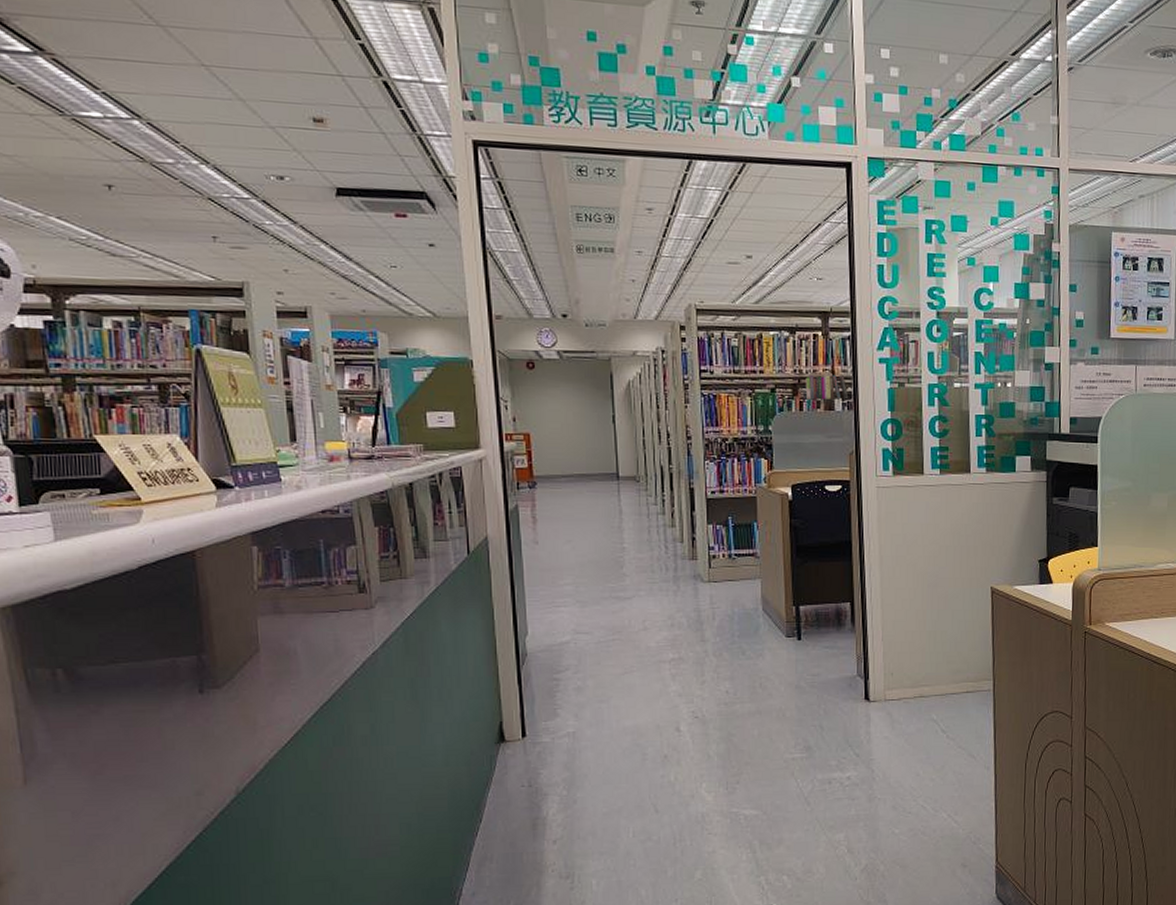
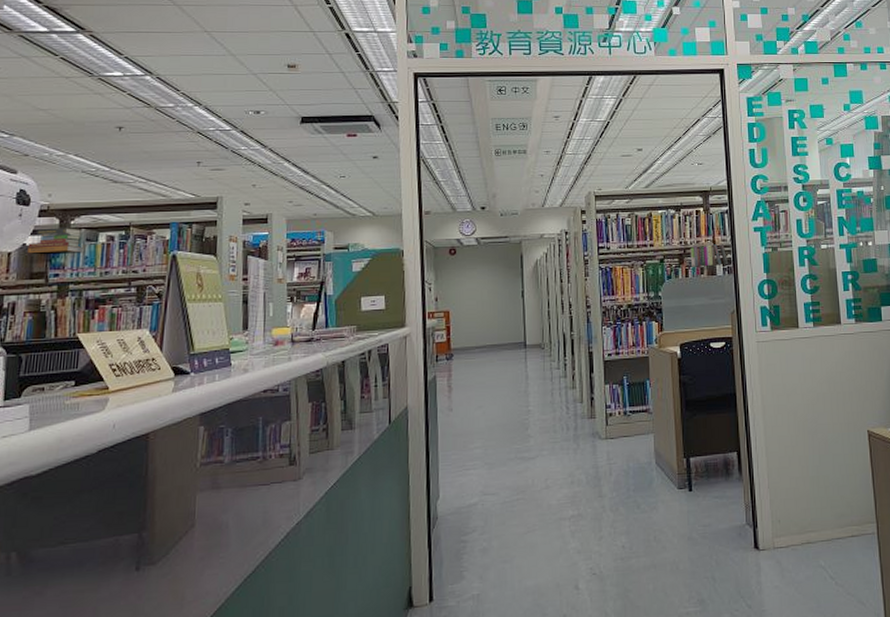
books: none [17,307,87,341] -> present [27,228,84,255]

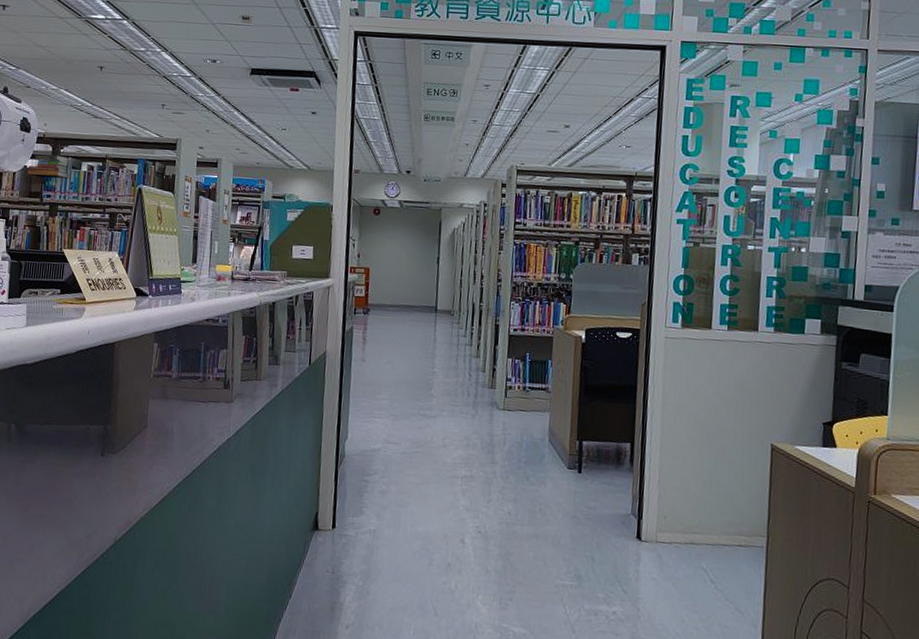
books: present [690,244,729,267] -> none [606,230,646,255]

